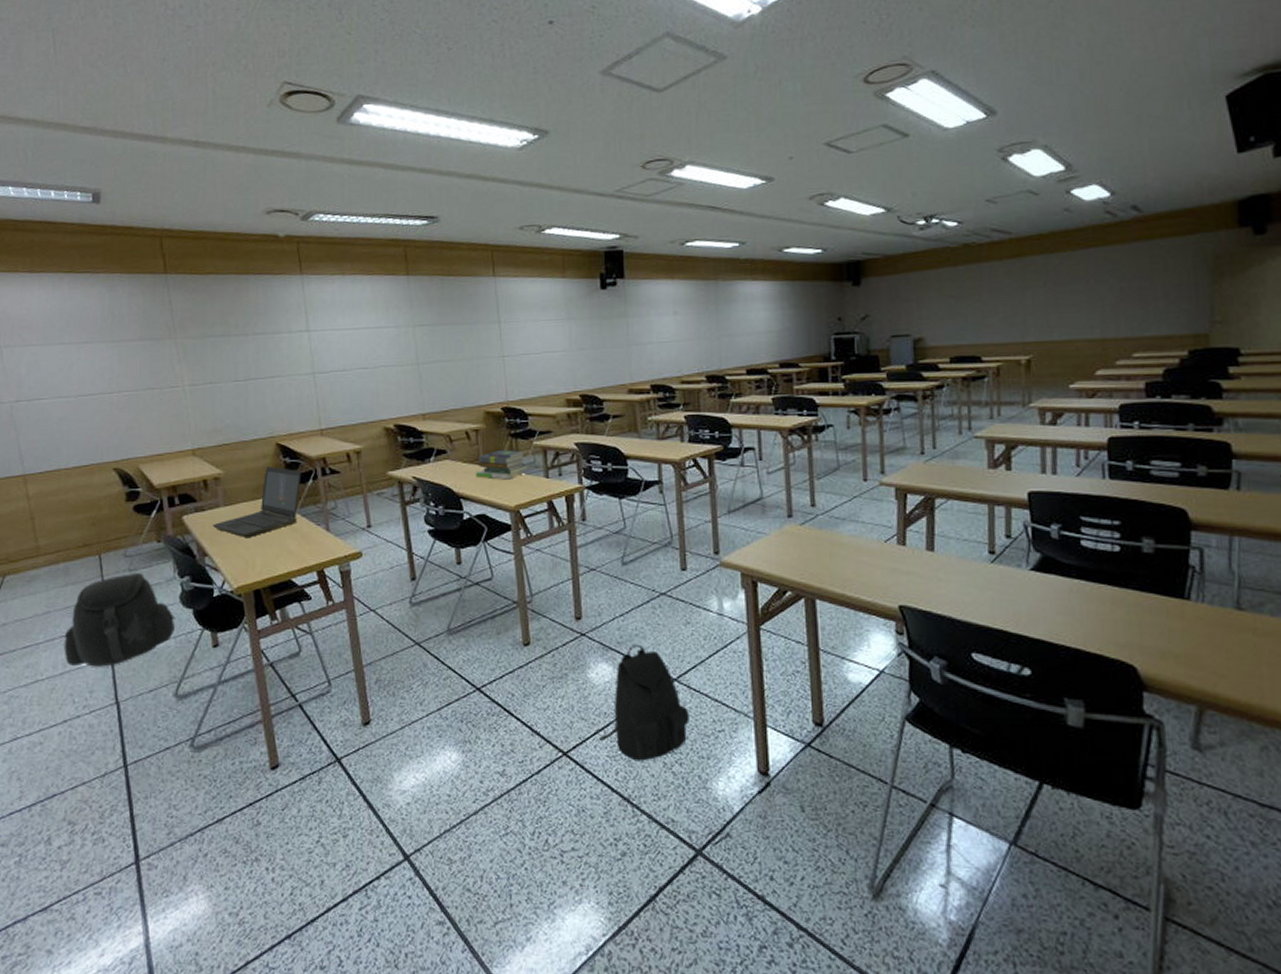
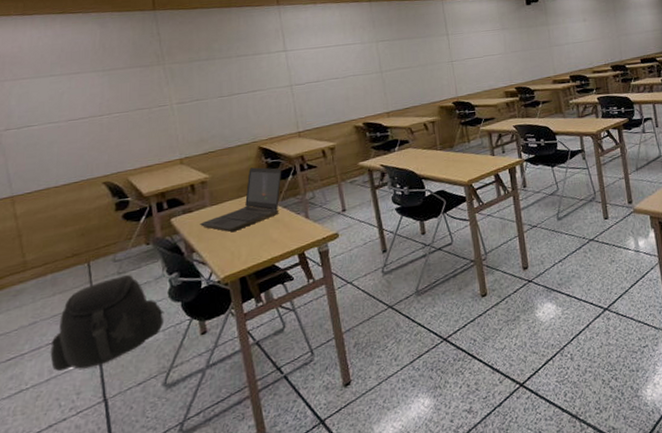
books: present [476,450,528,480] -> none [434,135,477,161]
backpack: present [598,644,689,762] -> none [548,283,620,382]

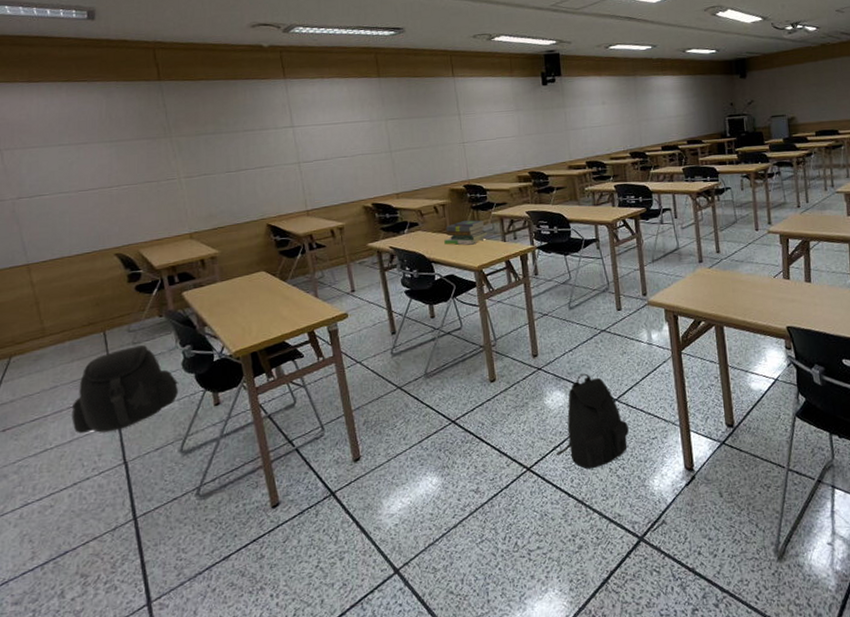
laptop computer: present [200,167,282,233] -> none [211,244,291,308]
books: none [434,135,477,161] -> present [444,220,488,245]
backpack: none [548,283,620,382] -> present [555,373,629,470]

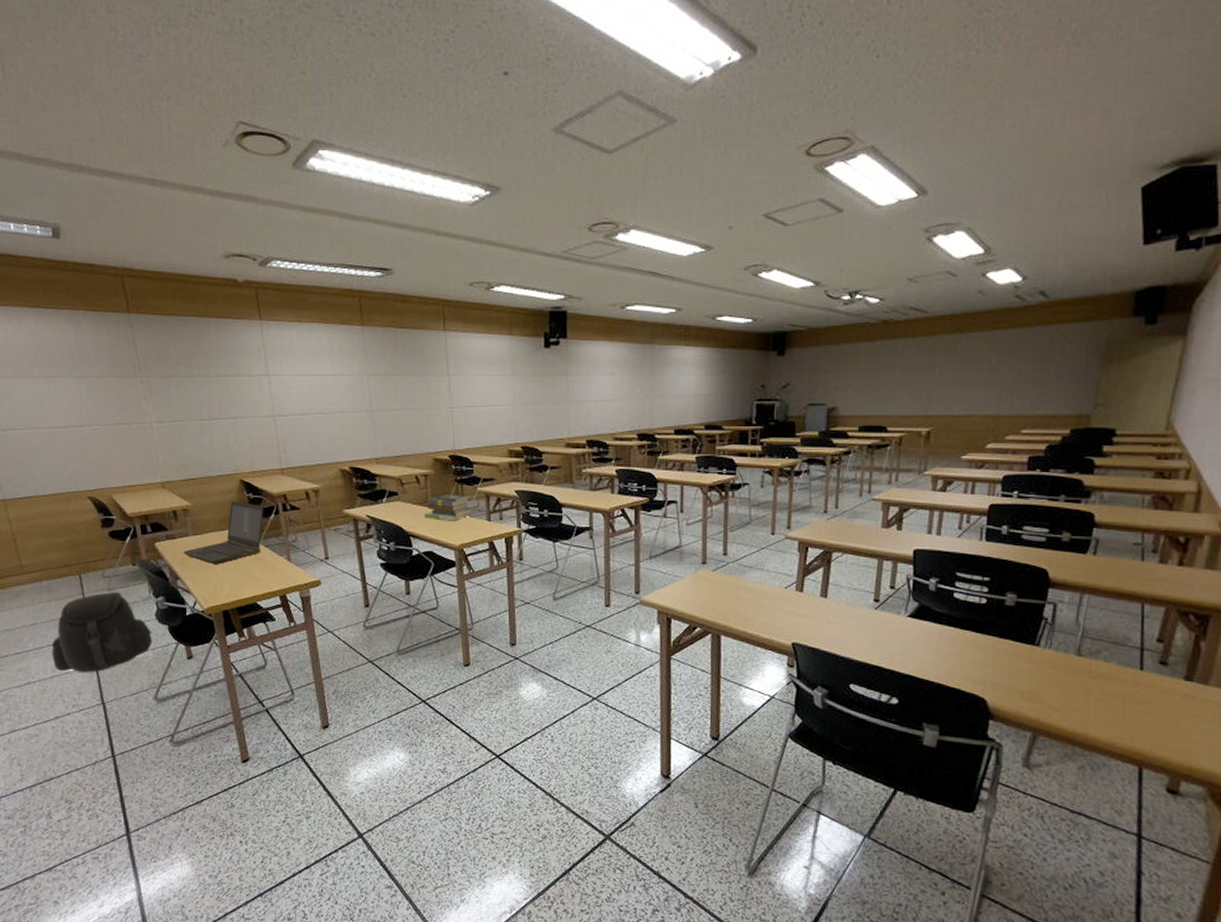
laptop computer: none [211,244,291,308] -> present [183,501,264,565]
backpack: present [555,373,629,470] -> none [526,668,605,764]

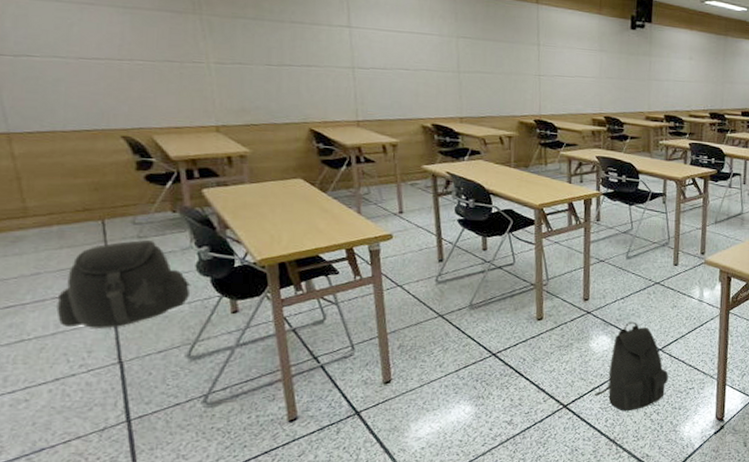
laptop computer: present [183,501,264,565] -> none [236,150,335,215]
books: present [425,495,472,521] -> none [506,156,554,182]
backpack: none [526,668,605,764] -> present [593,321,668,412]

